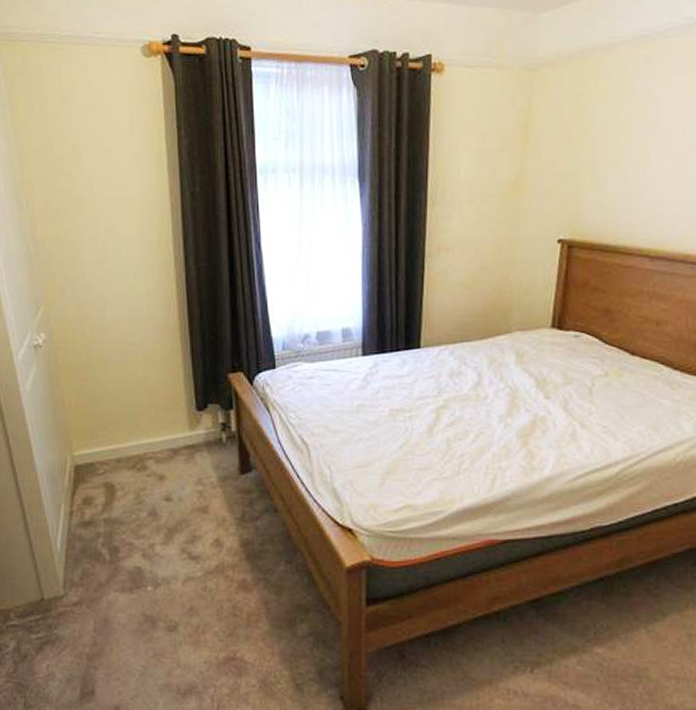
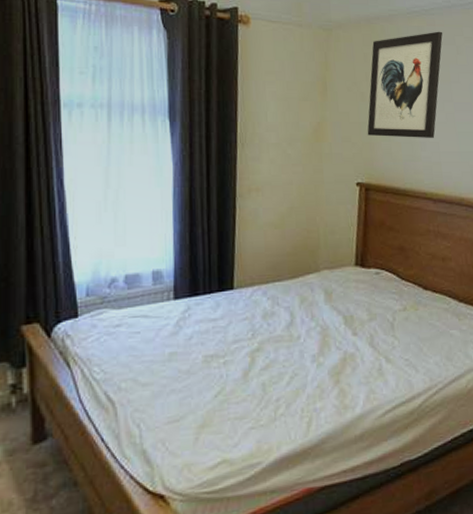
wall art: none [573,57,679,188] -> present [367,31,443,138]

